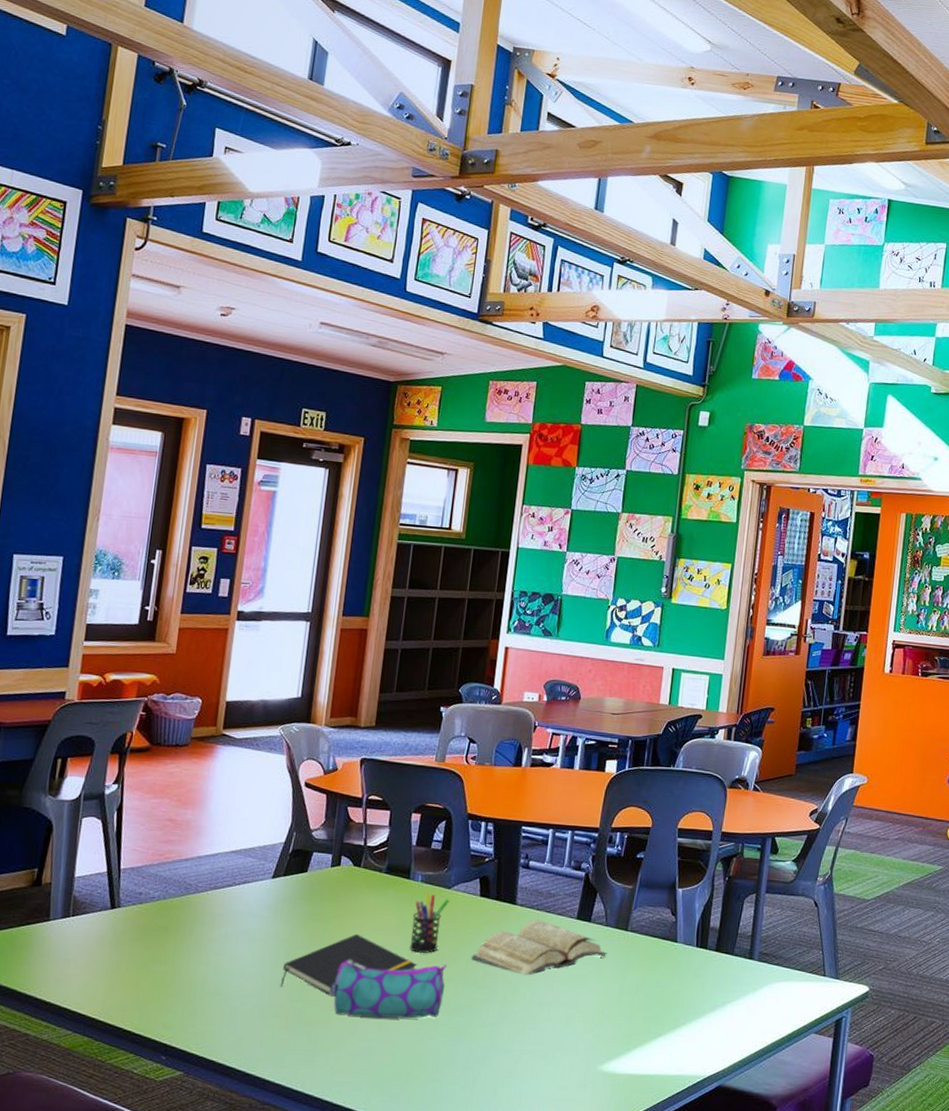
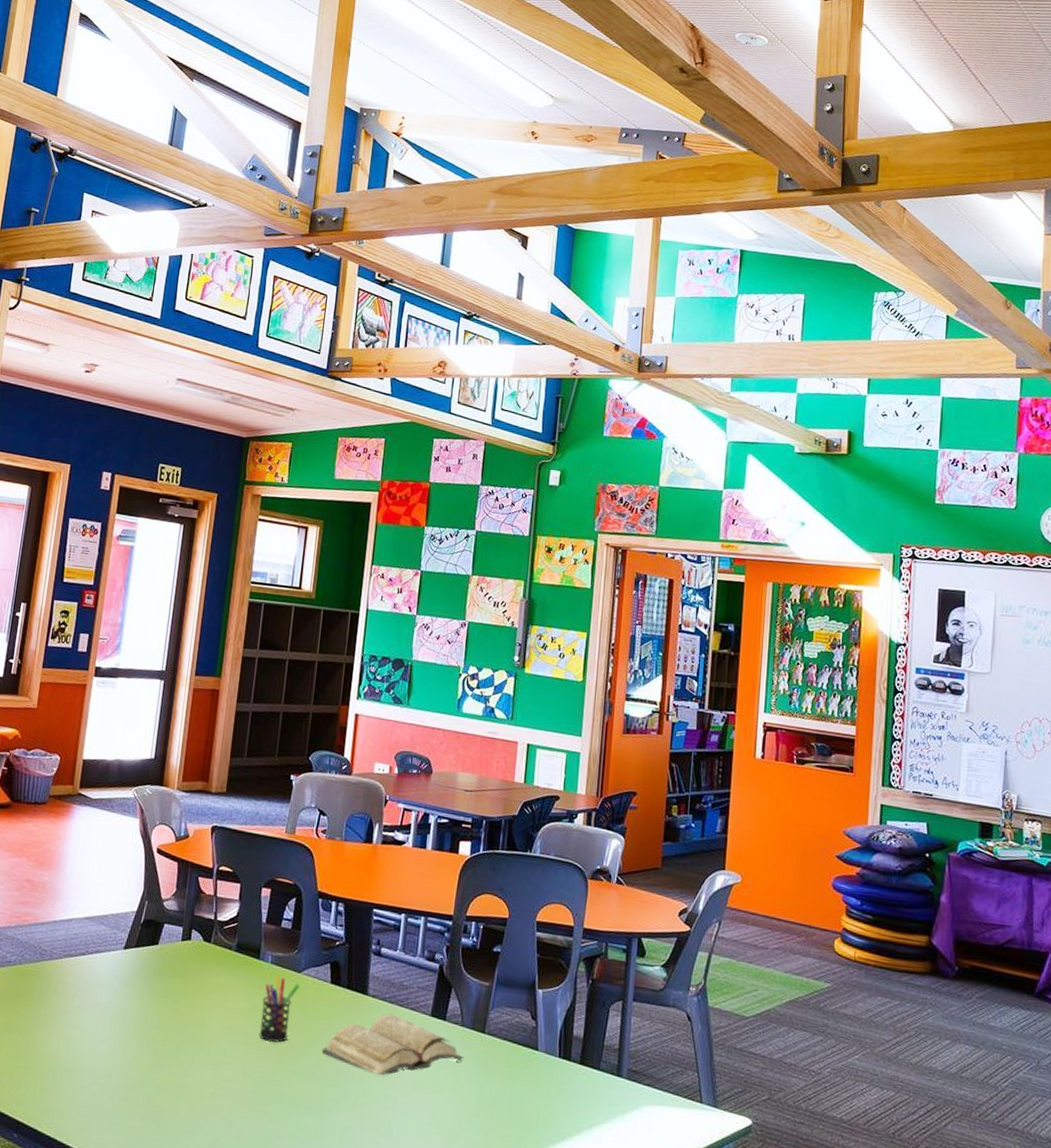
notepad: present [280,933,417,996] -> none [130,1015,267,1083]
pencil case: present [329,959,447,1019] -> none [178,1042,297,1115]

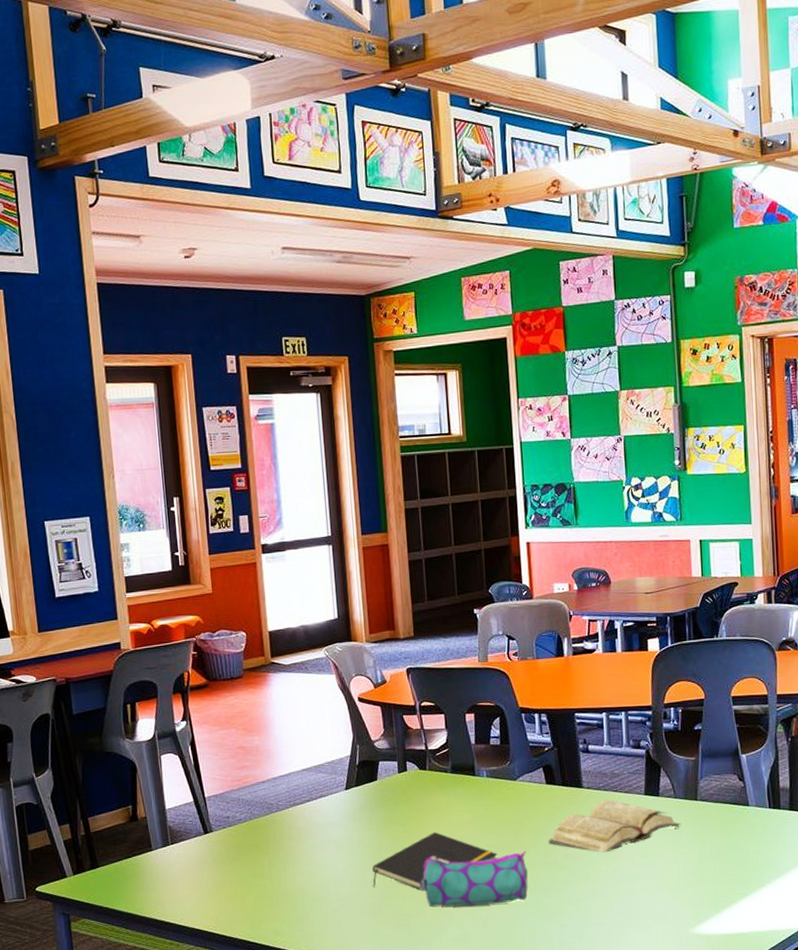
notepad: none [130,1015,267,1083] -> present [372,831,498,891]
pencil case: none [178,1042,297,1115] -> present [419,850,529,907]
pen holder: present [259,974,299,1043] -> none [484,786,517,843]

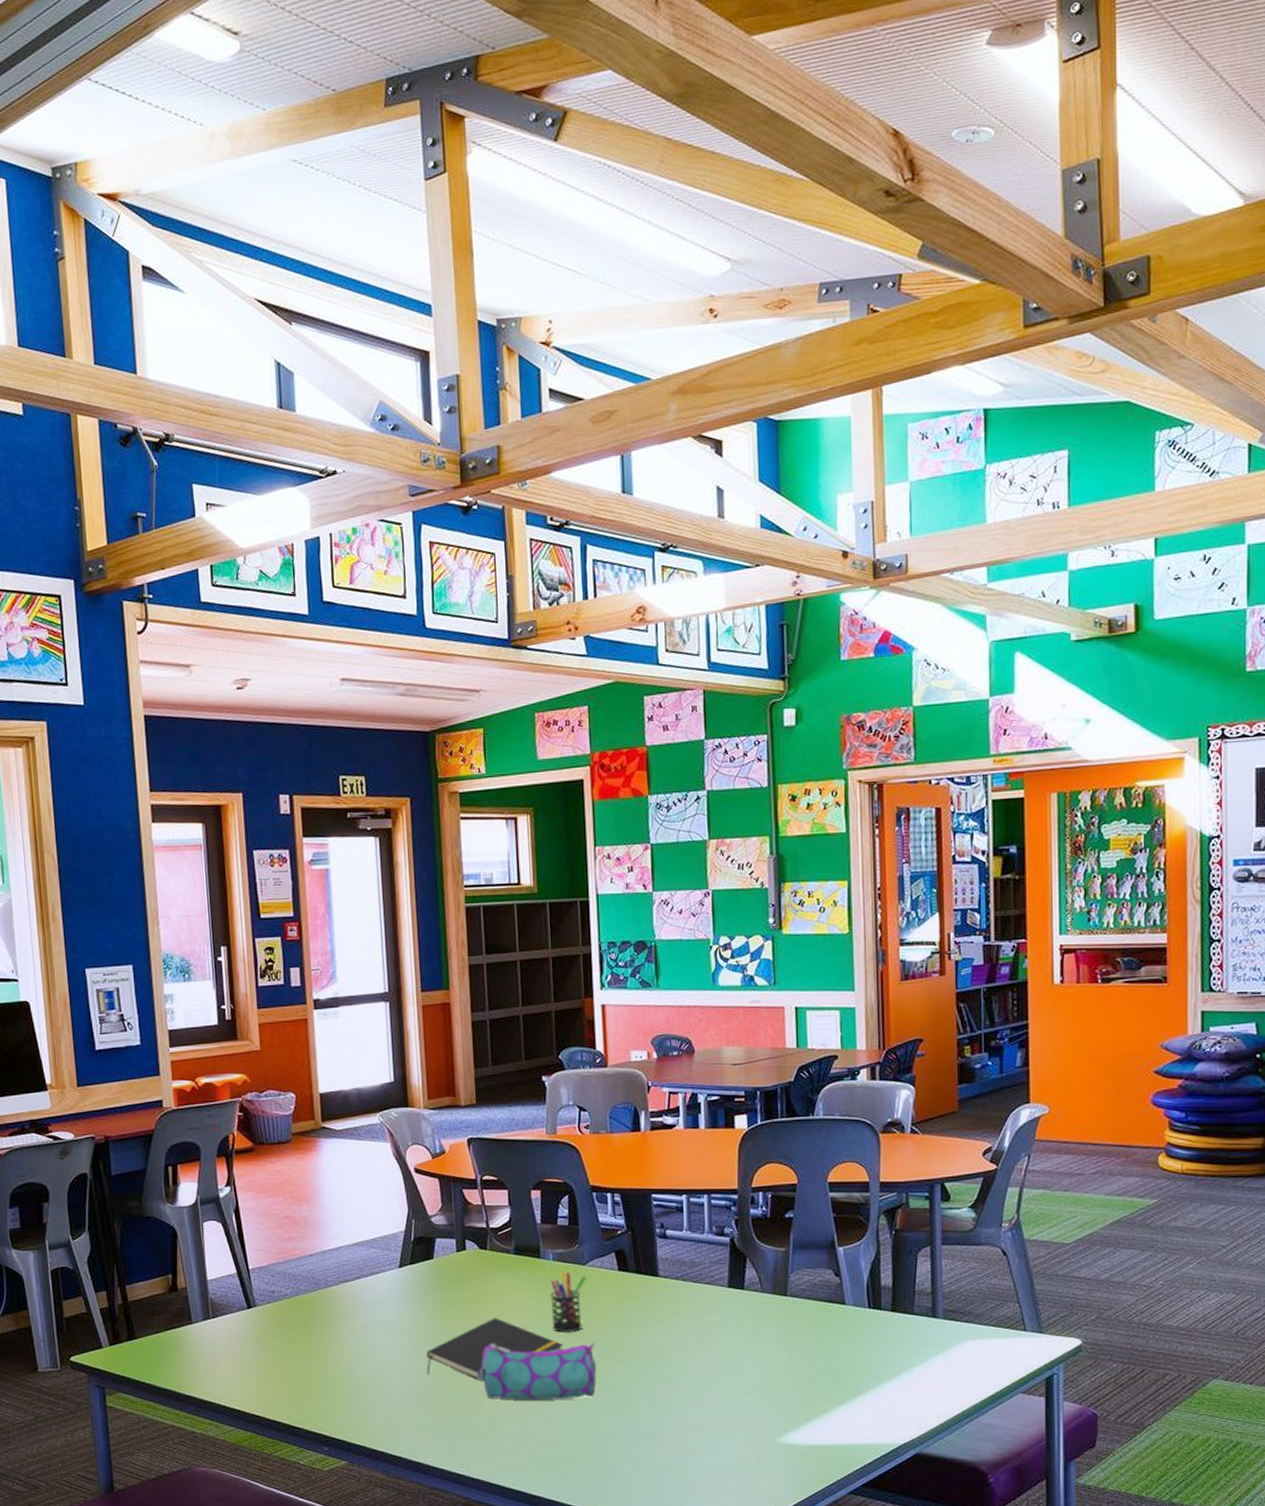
pen holder: none [484,786,517,843] -> present [550,1270,586,1332]
diary: present [548,799,679,852] -> none [619,1290,766,1348]

